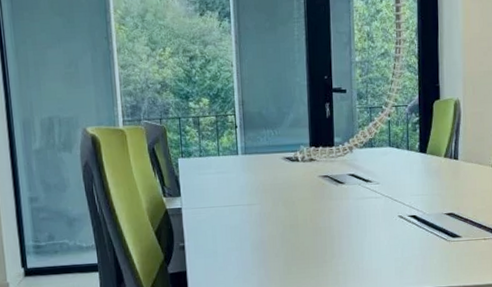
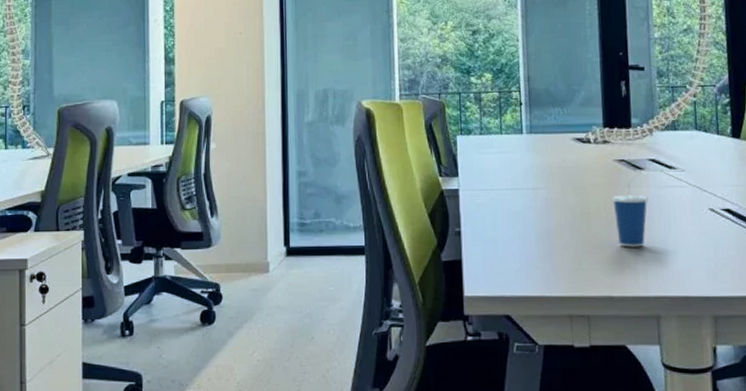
cup: none [316,185,348,252] -> present [611,171,648,247]

